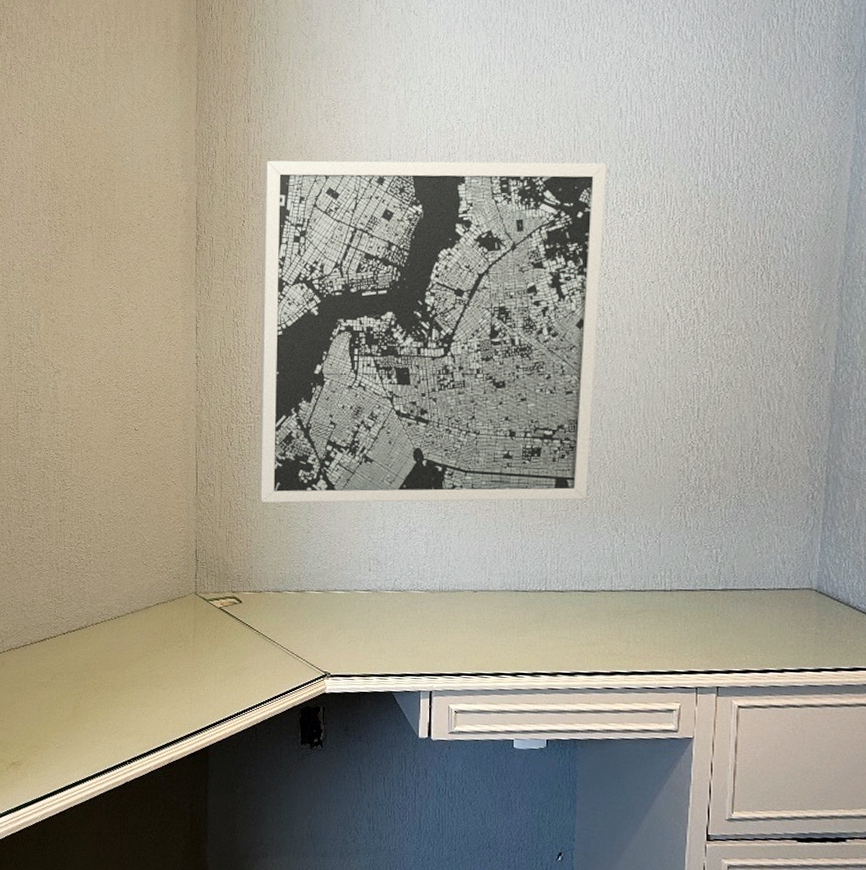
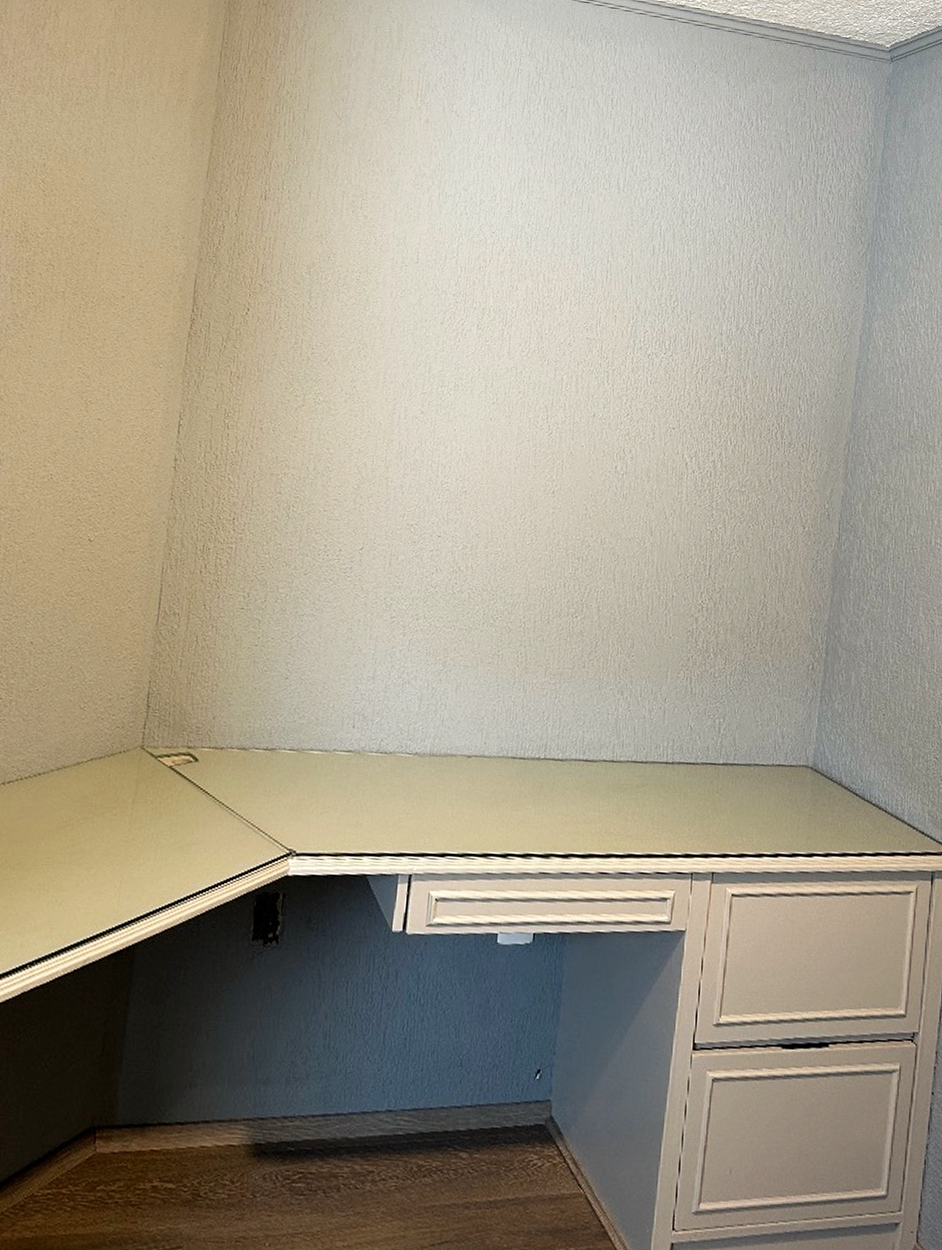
wall art: present [258,160,607,503] -> none [231,246,637,658]

